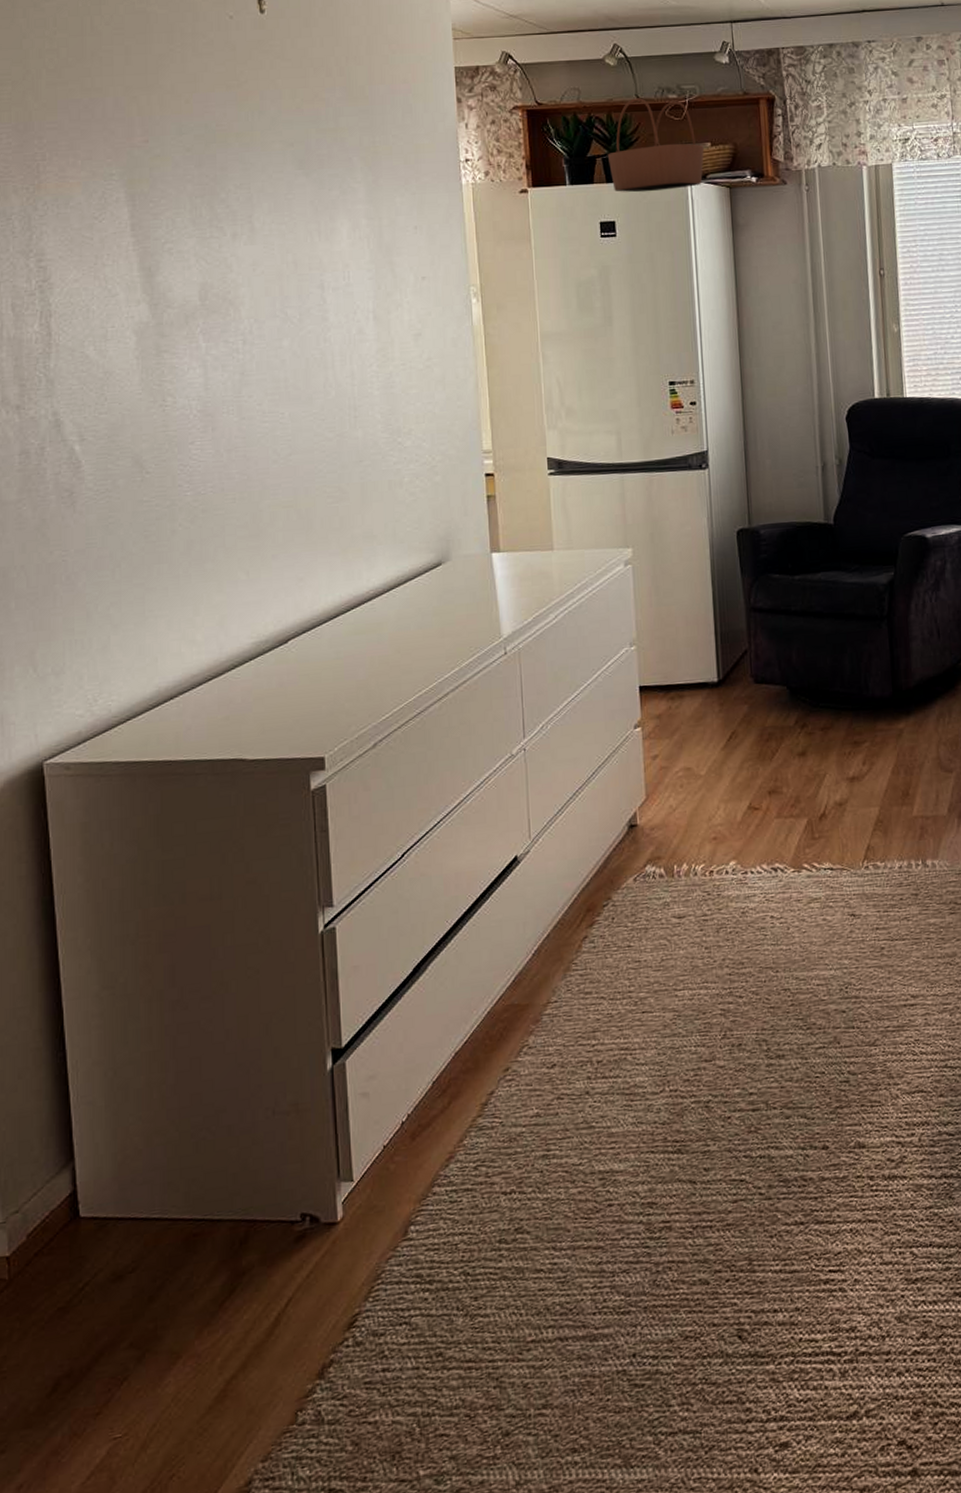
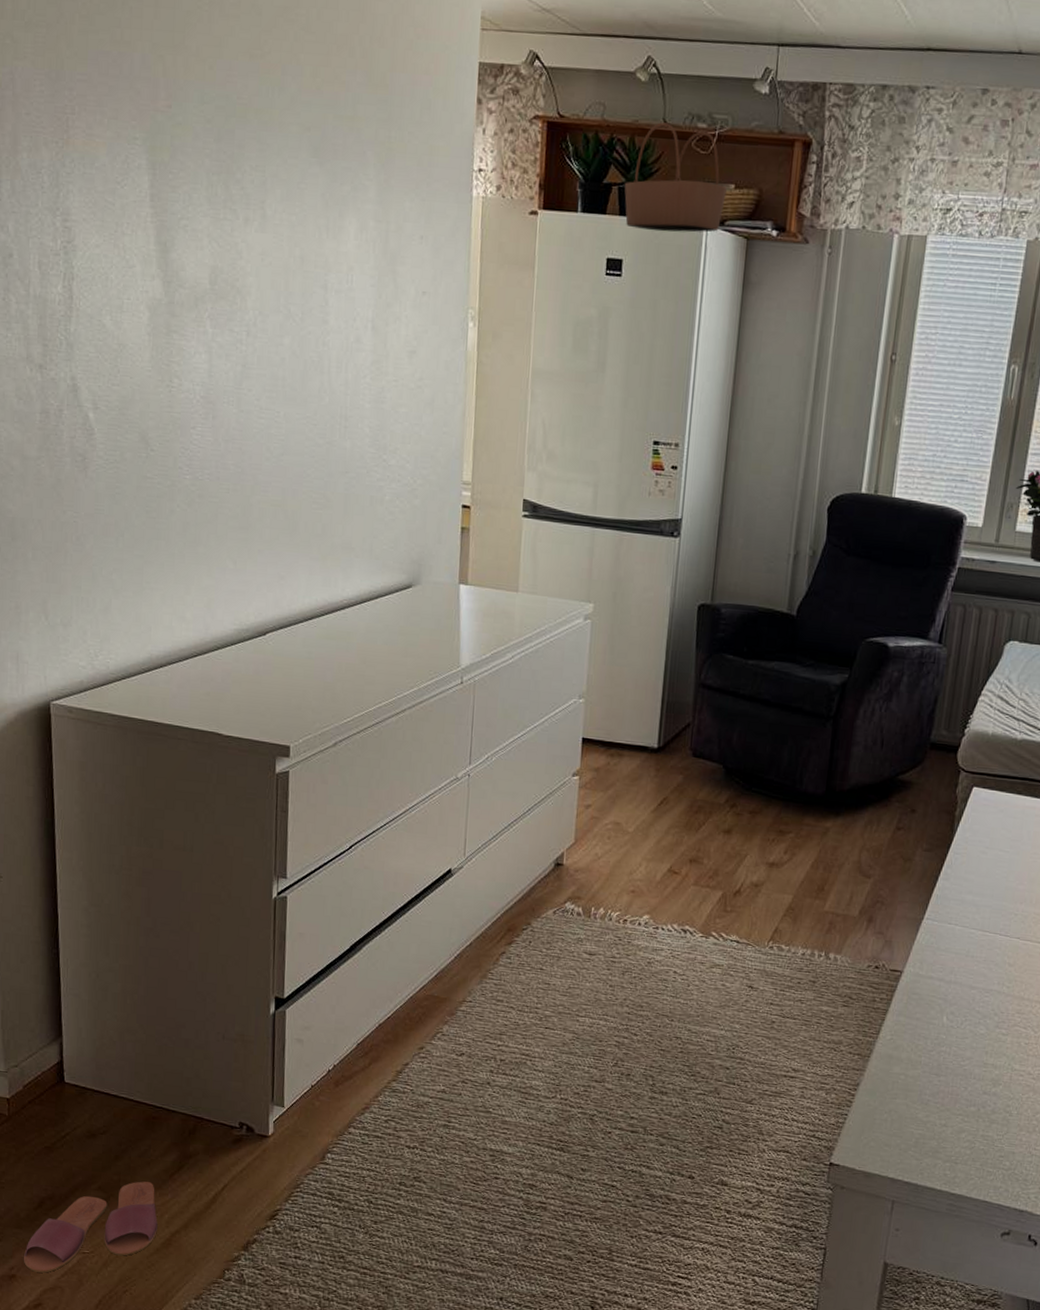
slippers: none [36,1320,208,1483] -> present [24,1181,158,1273]

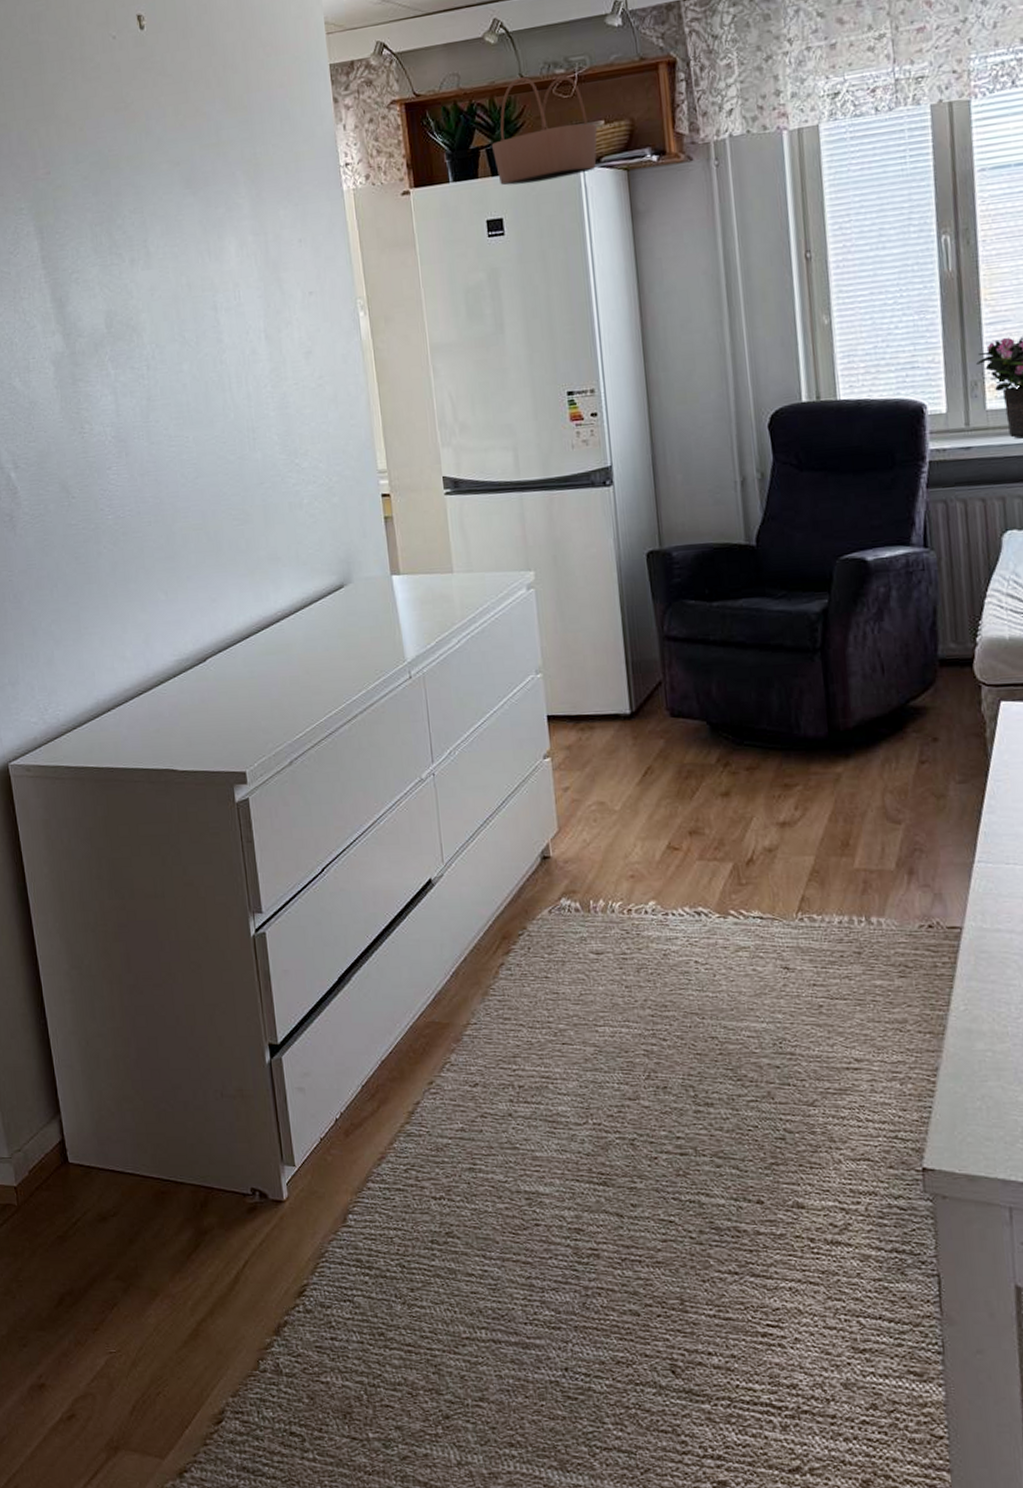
slippers: present [24,1181,158,1273] -> none [51,1265,183,1379]

